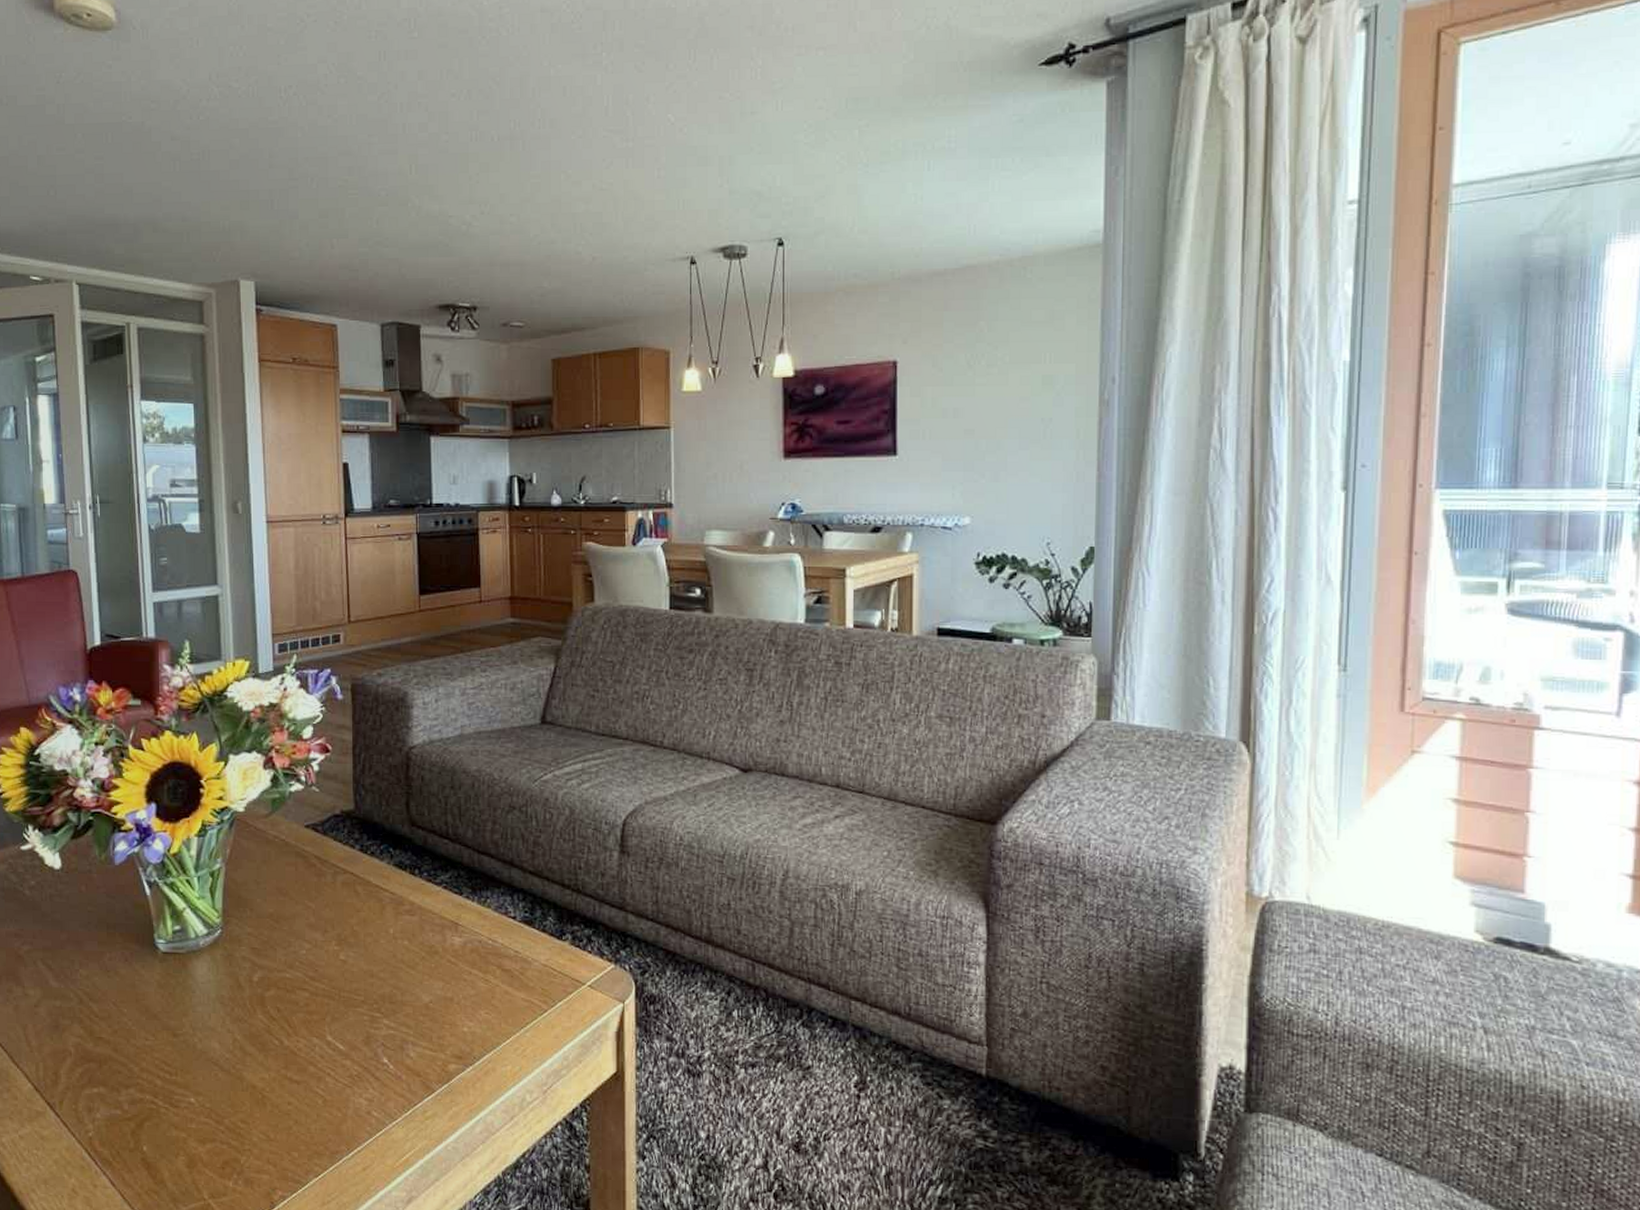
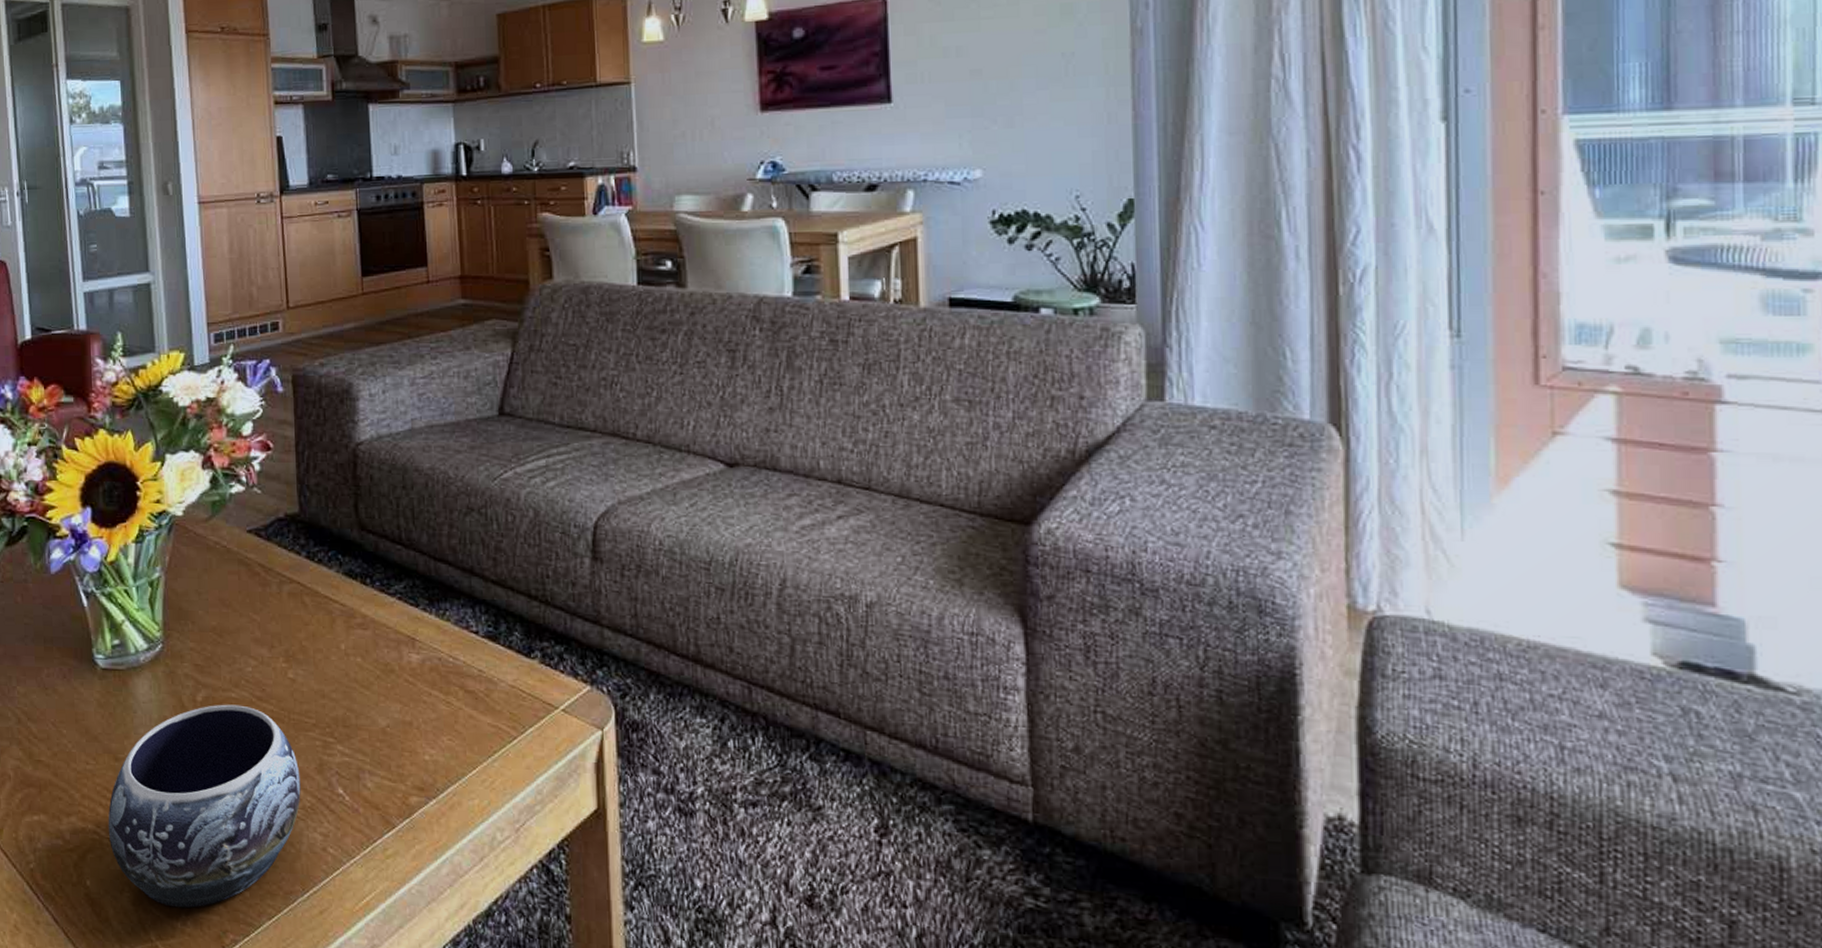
decorative bowl: none [165,984,349,1169] -> present [108,704,301,908]

